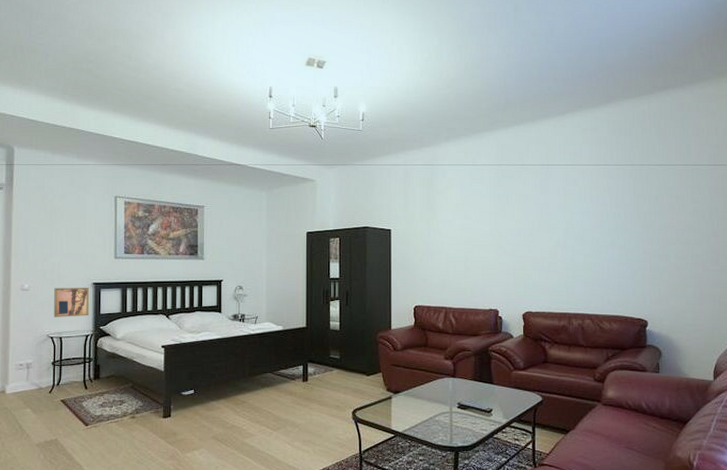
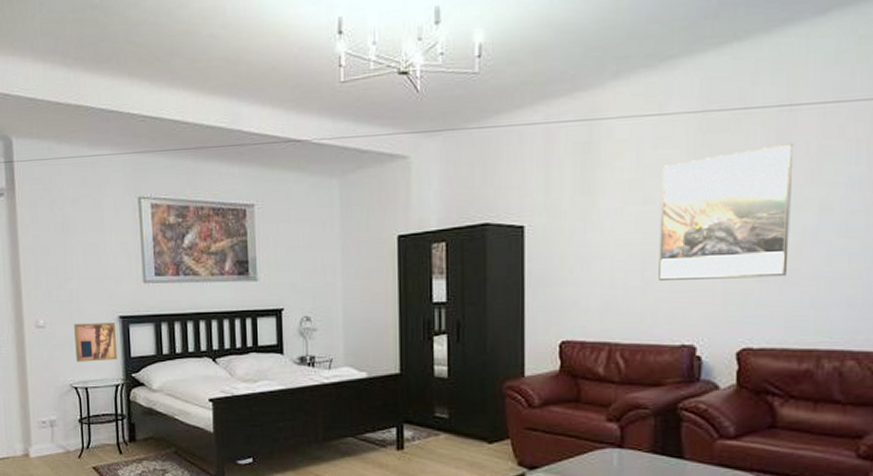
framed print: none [475,186,550,268] -> present [658,142,793,280]

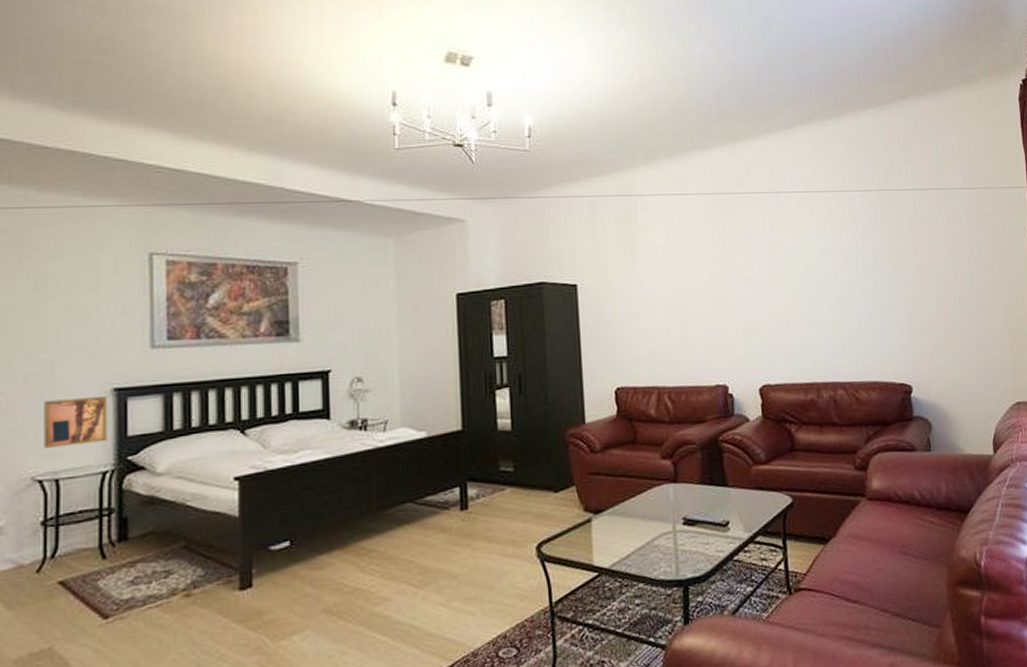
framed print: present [658,142,793,280] -> none [688,220,788,330]

